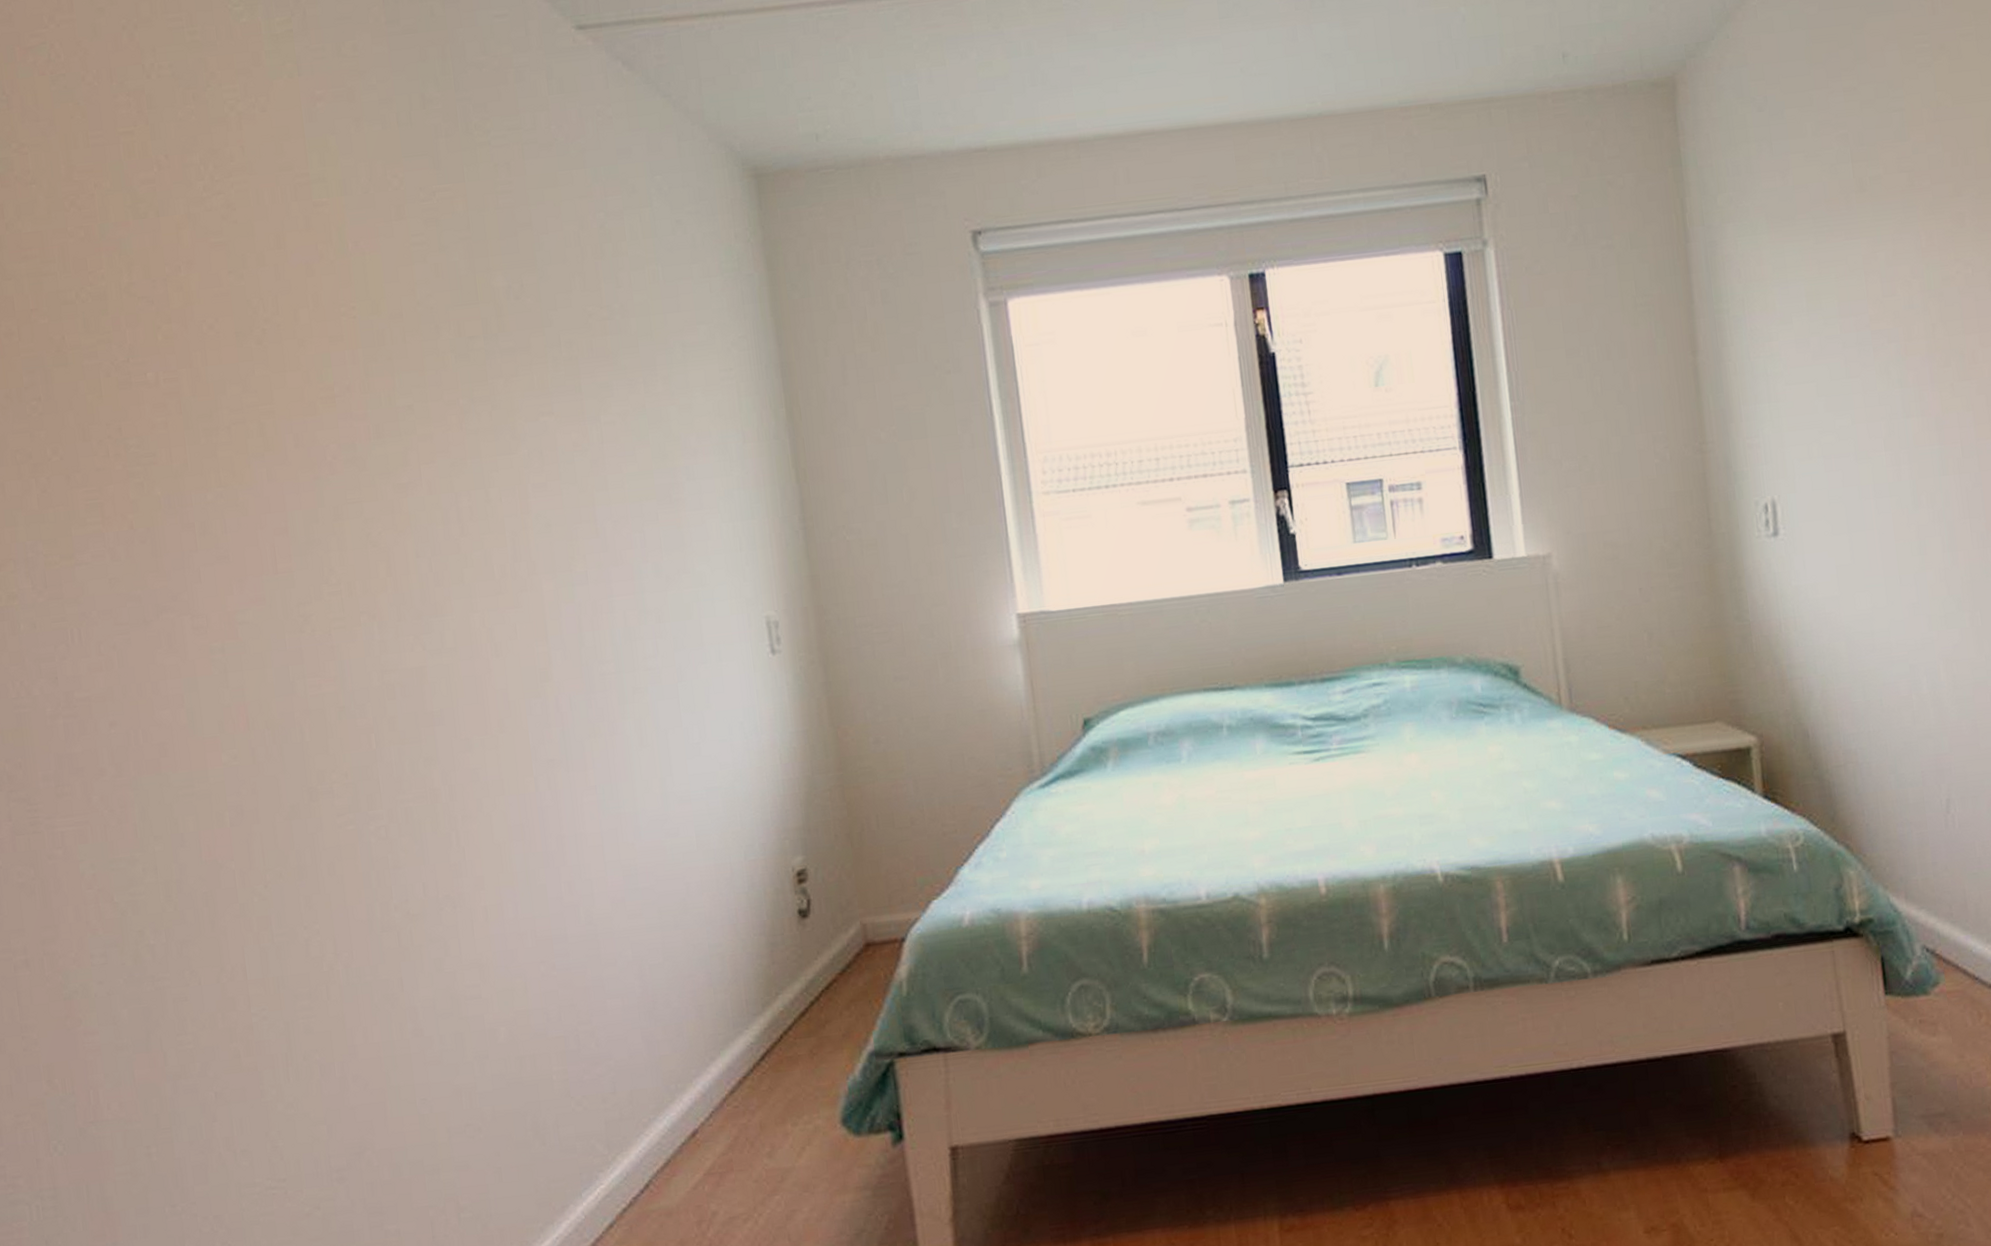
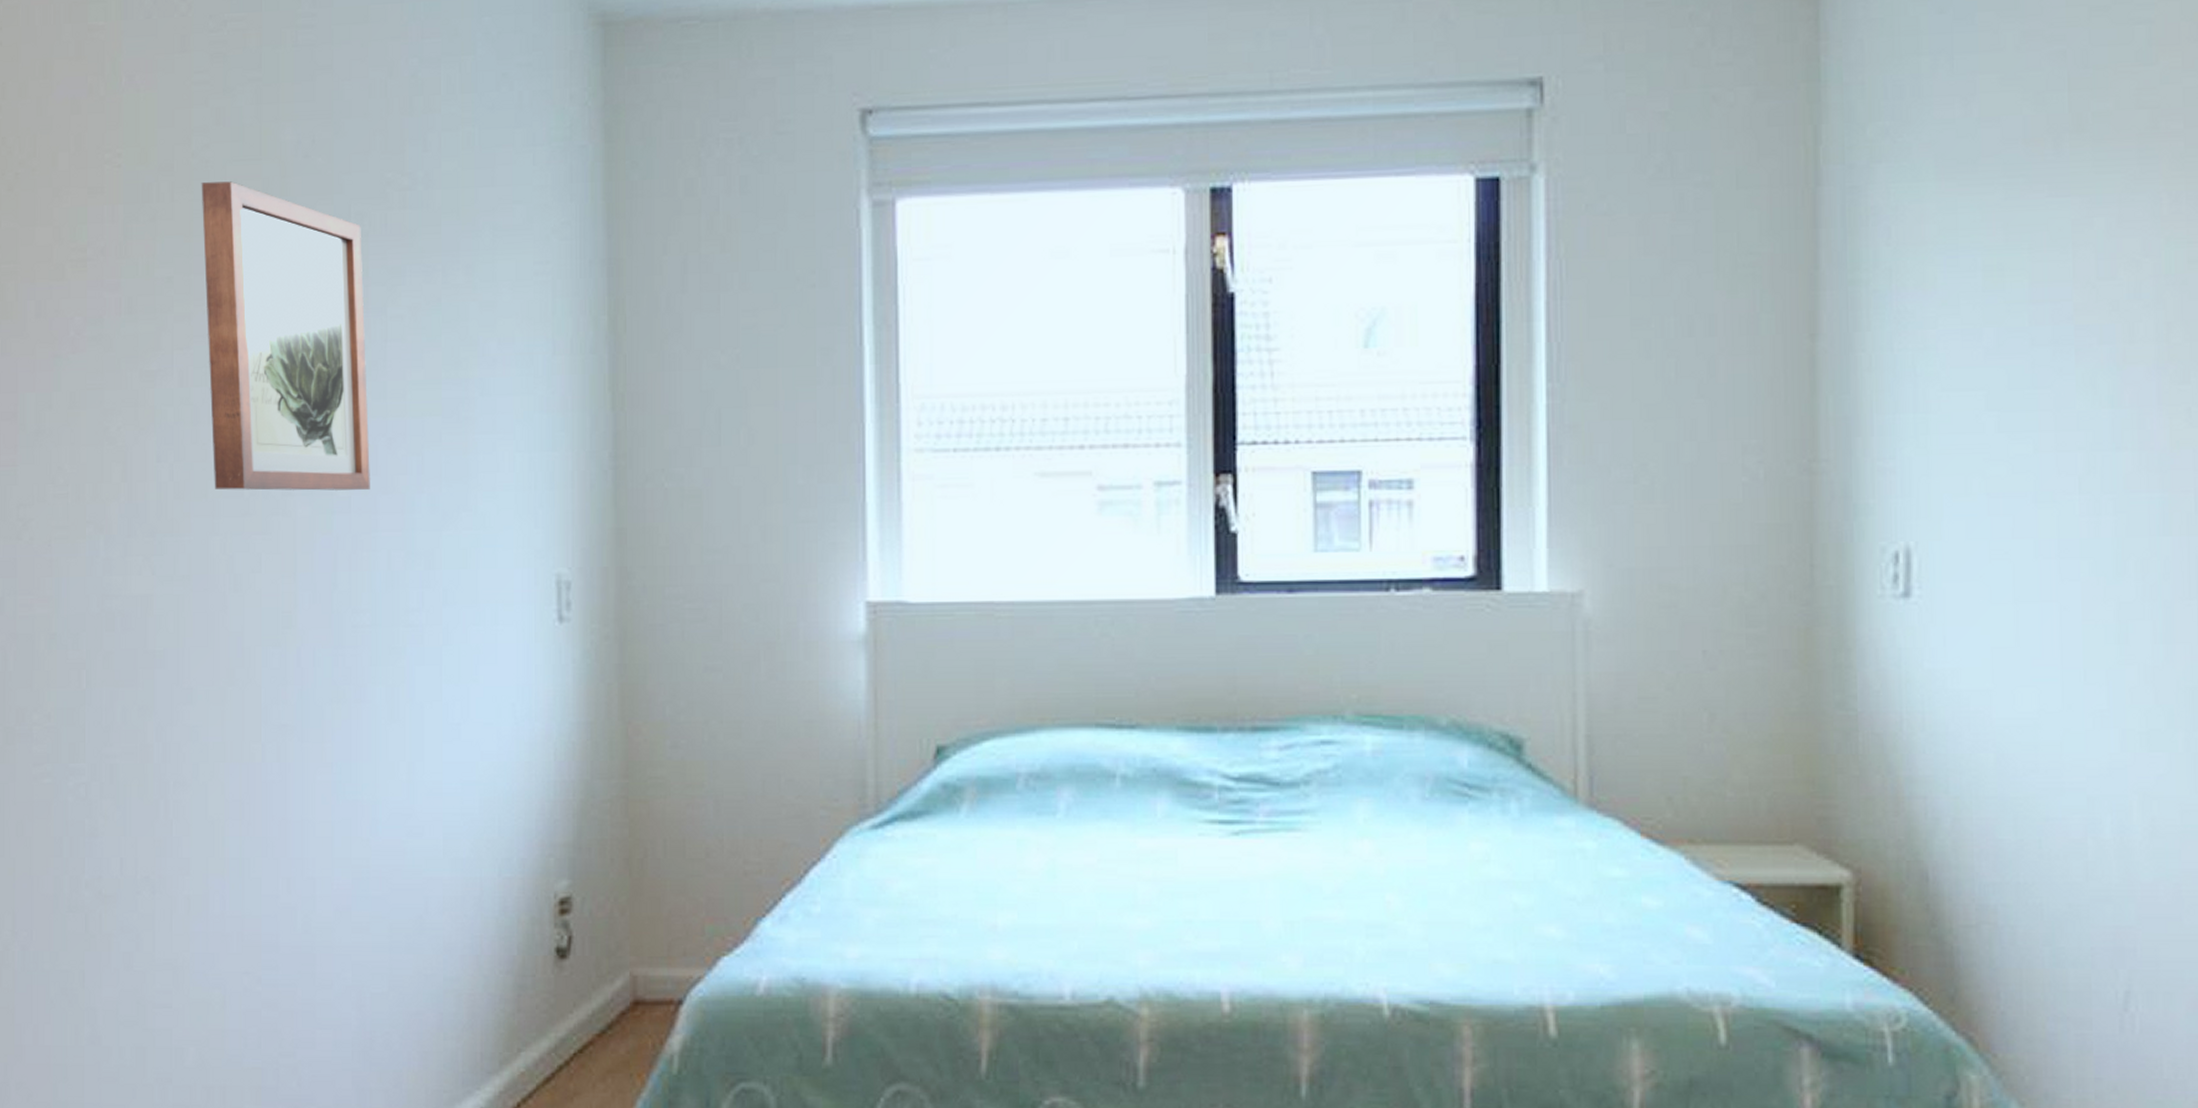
wall art: none [428,323,603,575] -> present [201,181,370,491]

